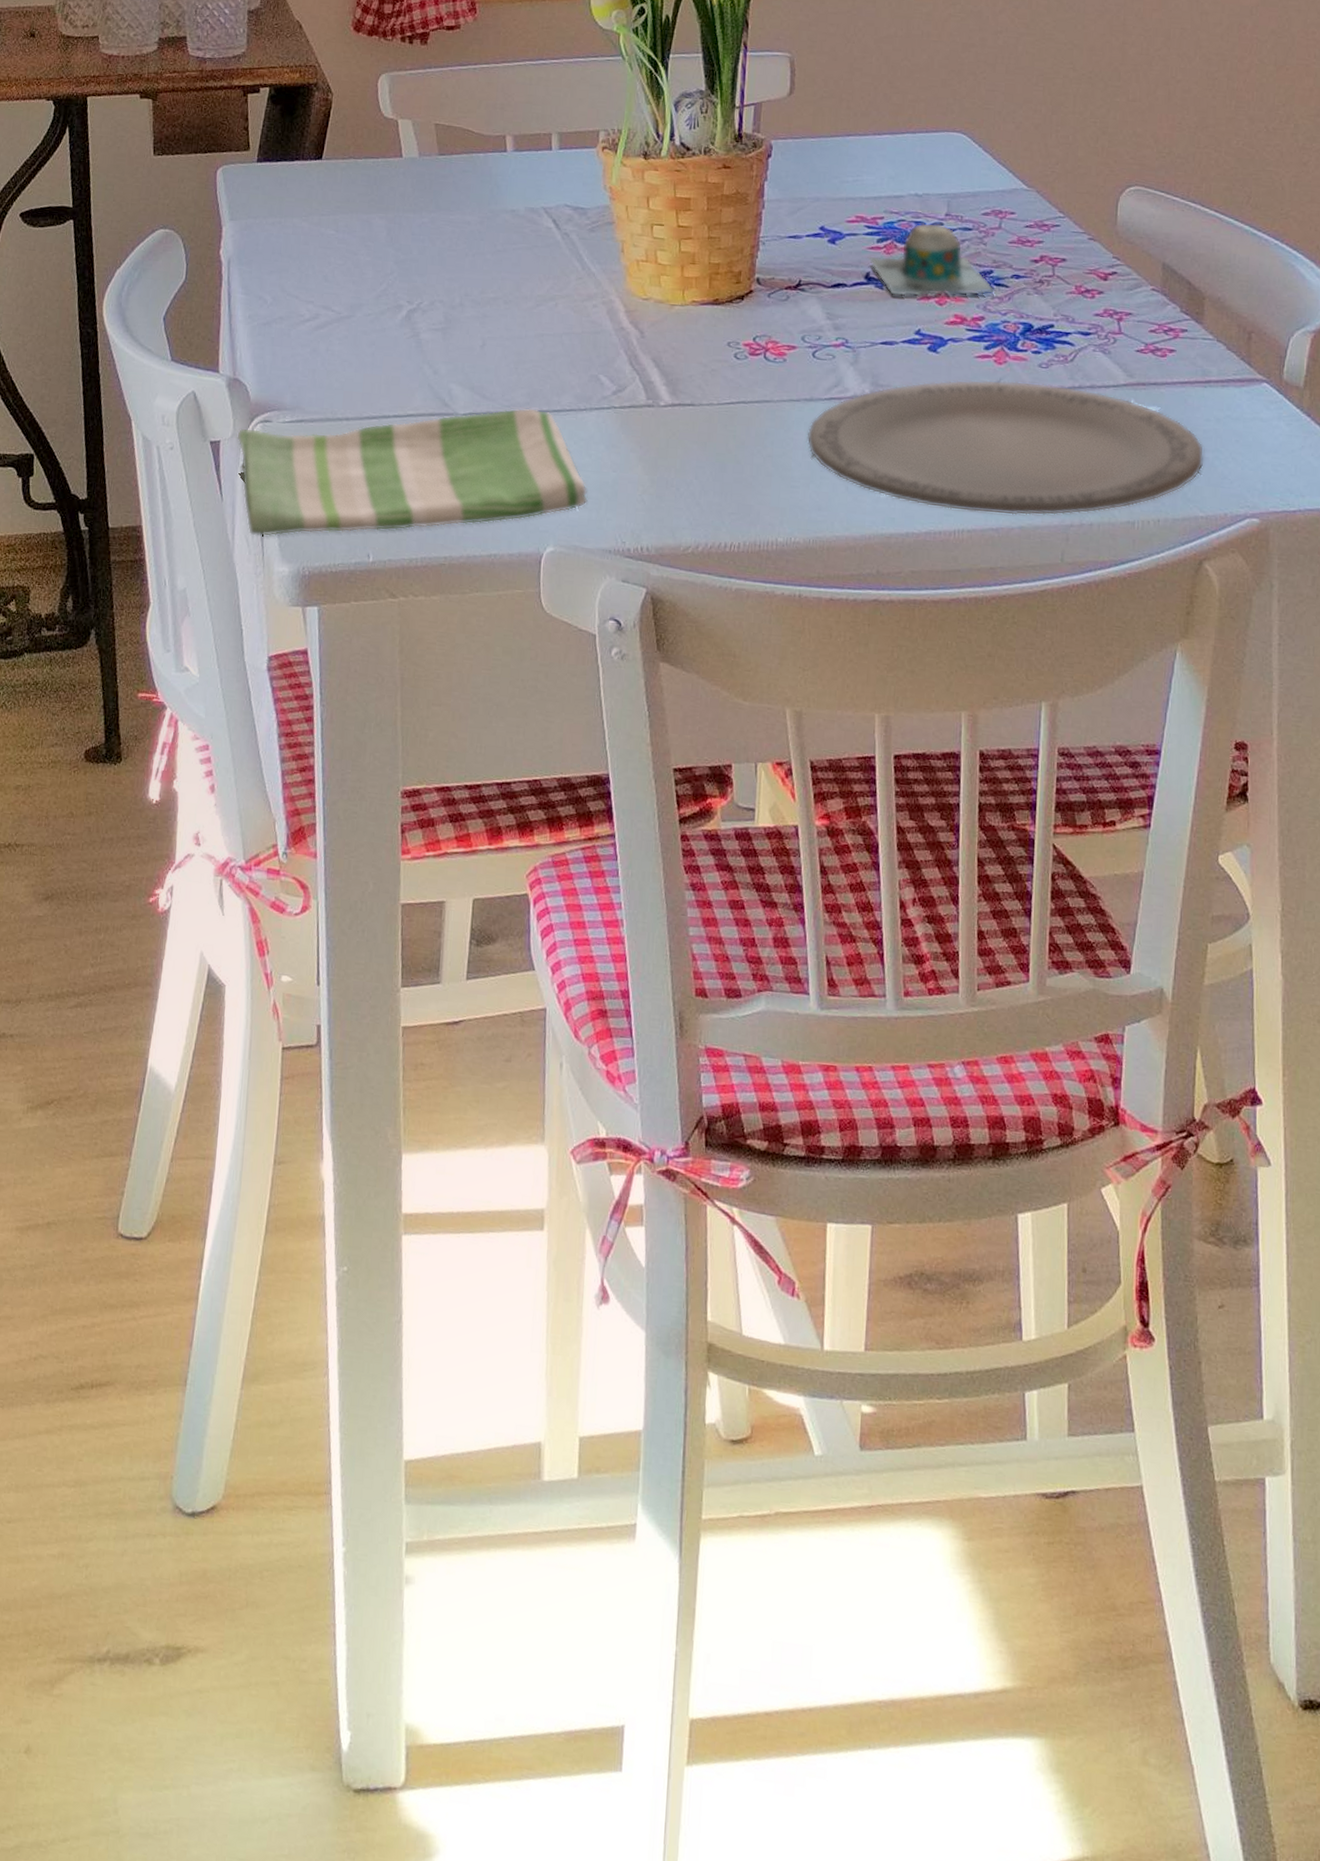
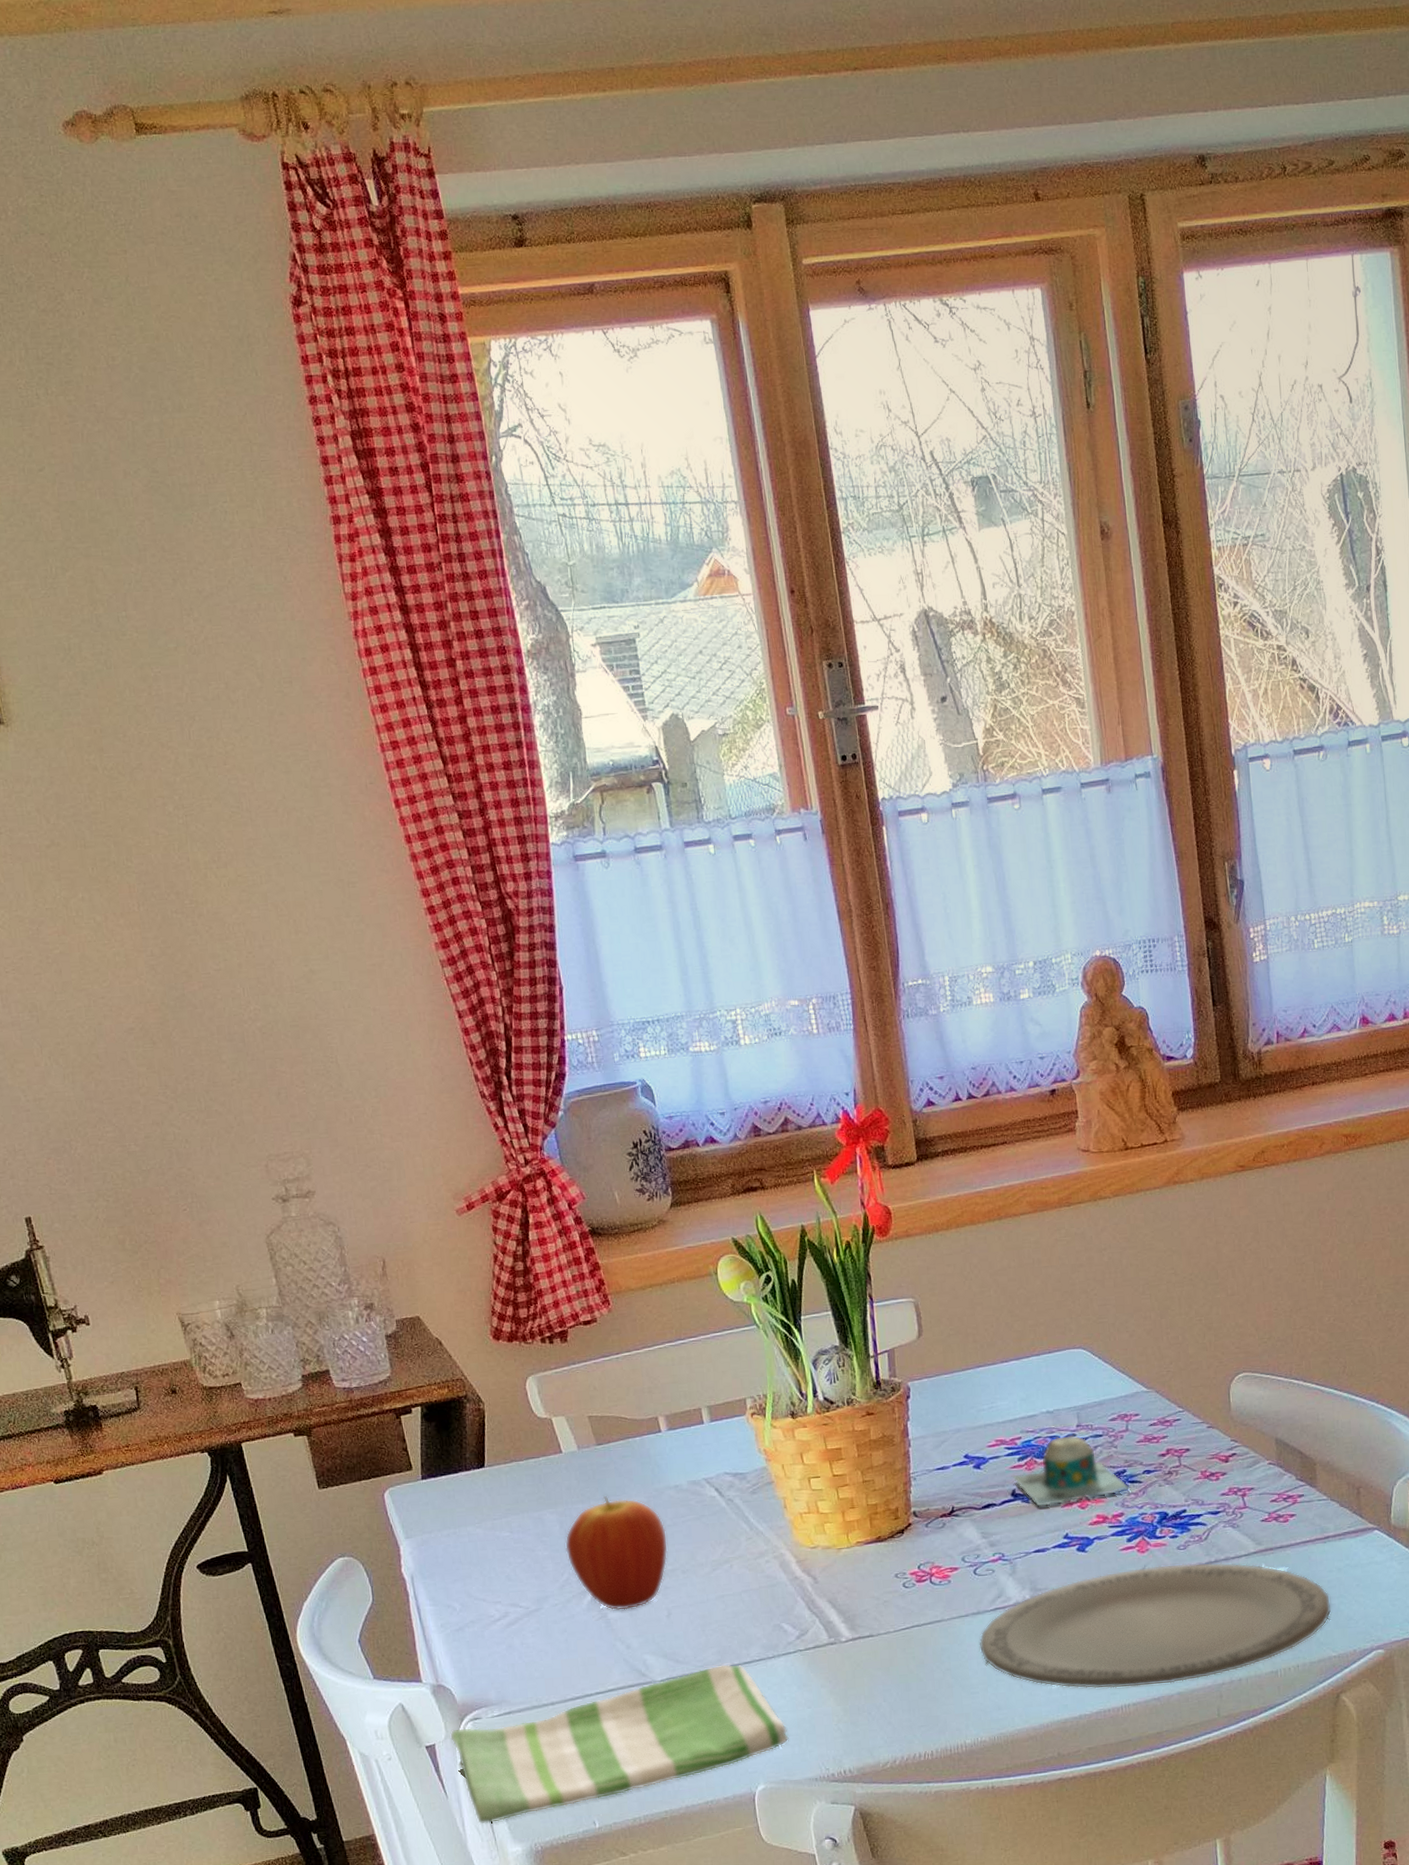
fruit: none [388,209,496,333] -> present [565,1496,668,1611]

